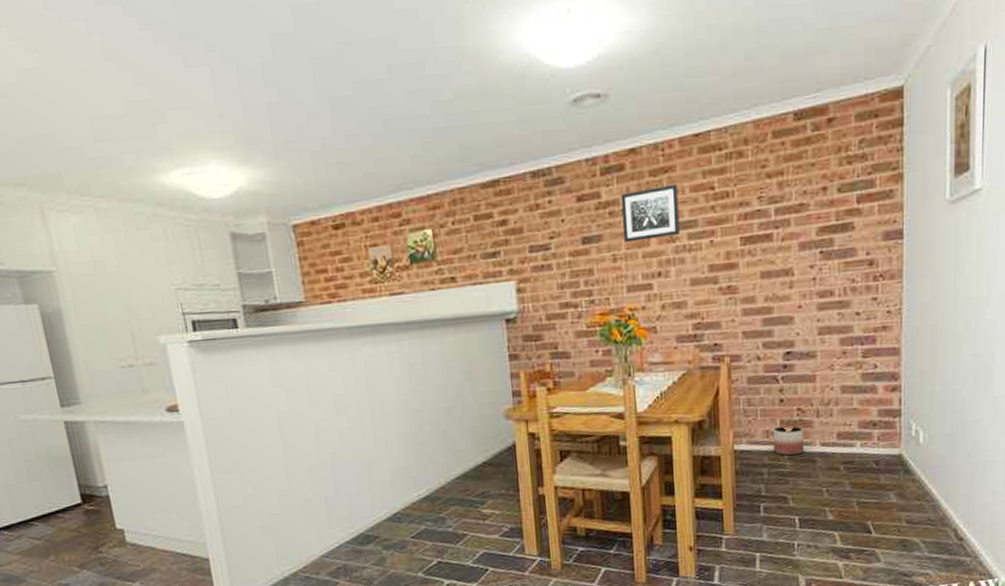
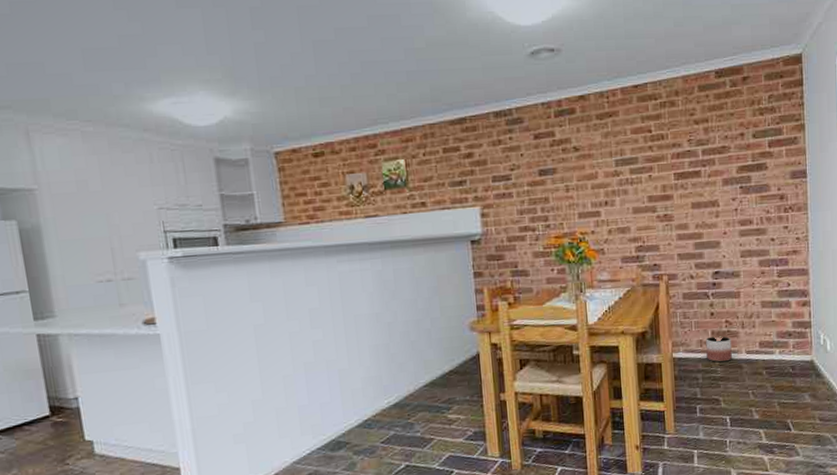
wall art: present [620,184,680,242] -> none [572,126,623,175]

